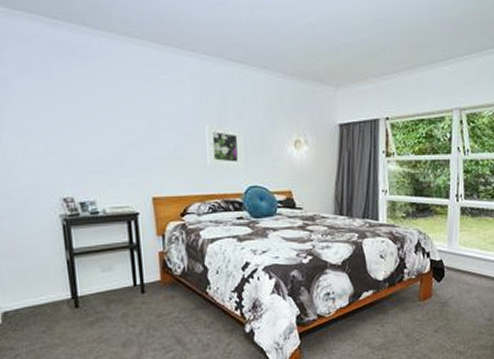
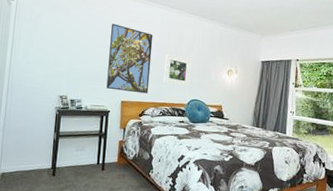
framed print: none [118,84,189,184] -> present [106,23,153,94]

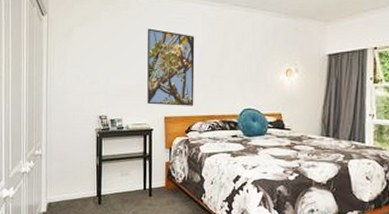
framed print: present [163,53,191,86] -> none [210,57,241,93]

